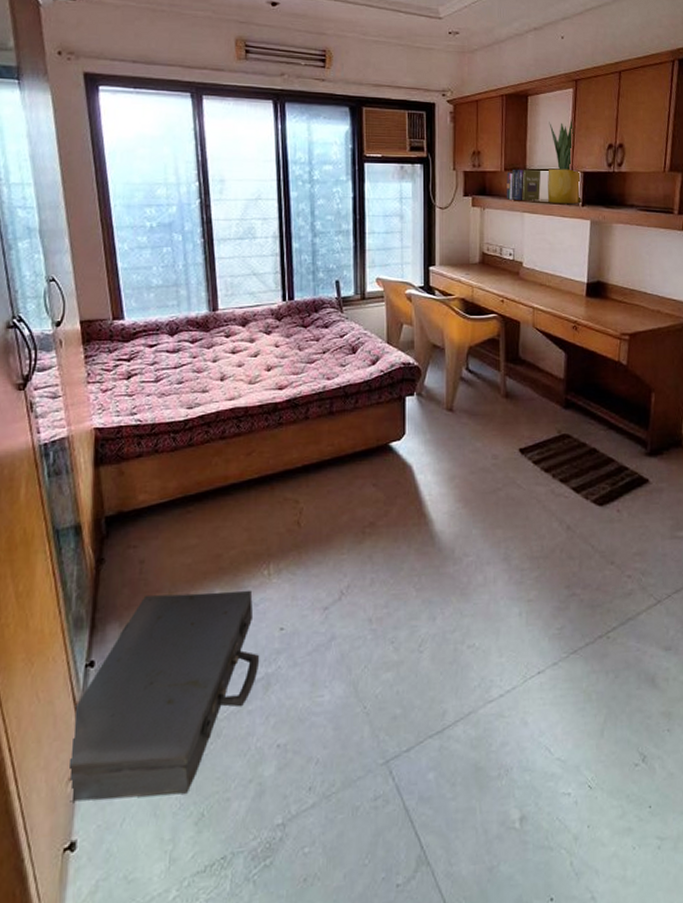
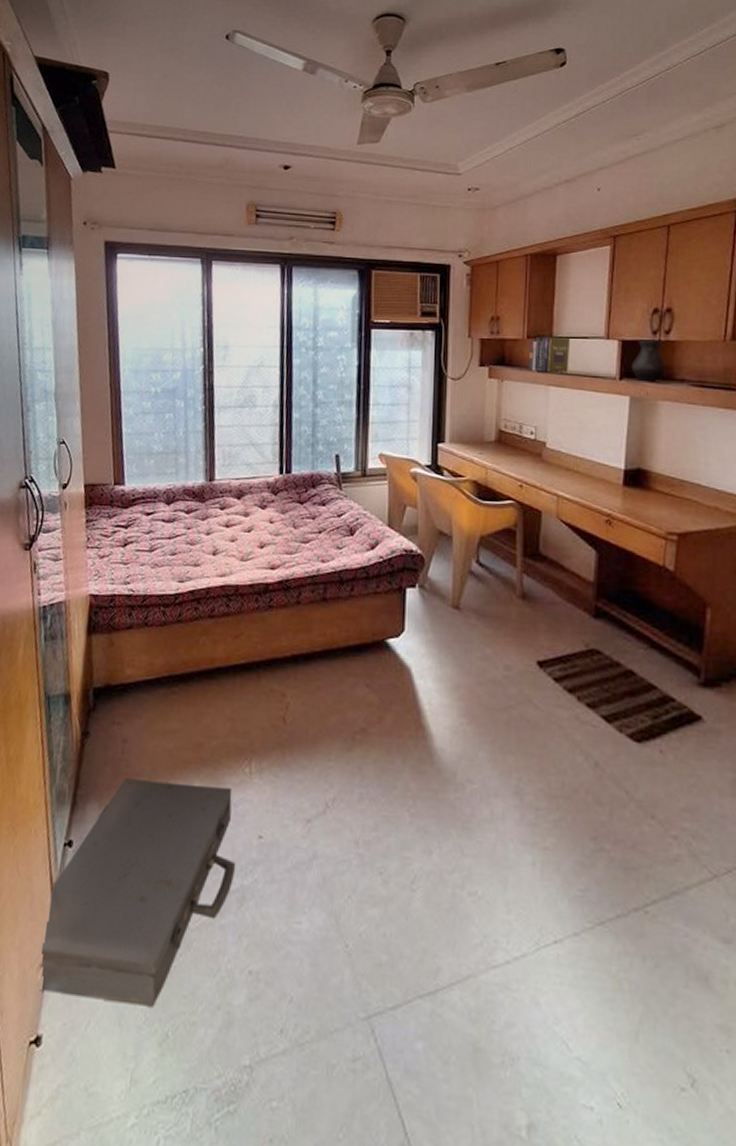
planter: present [548,119,583,204] -> none [578,280,620,377]
vase: none [591,172,619,207] -> present [631,341,666,381]

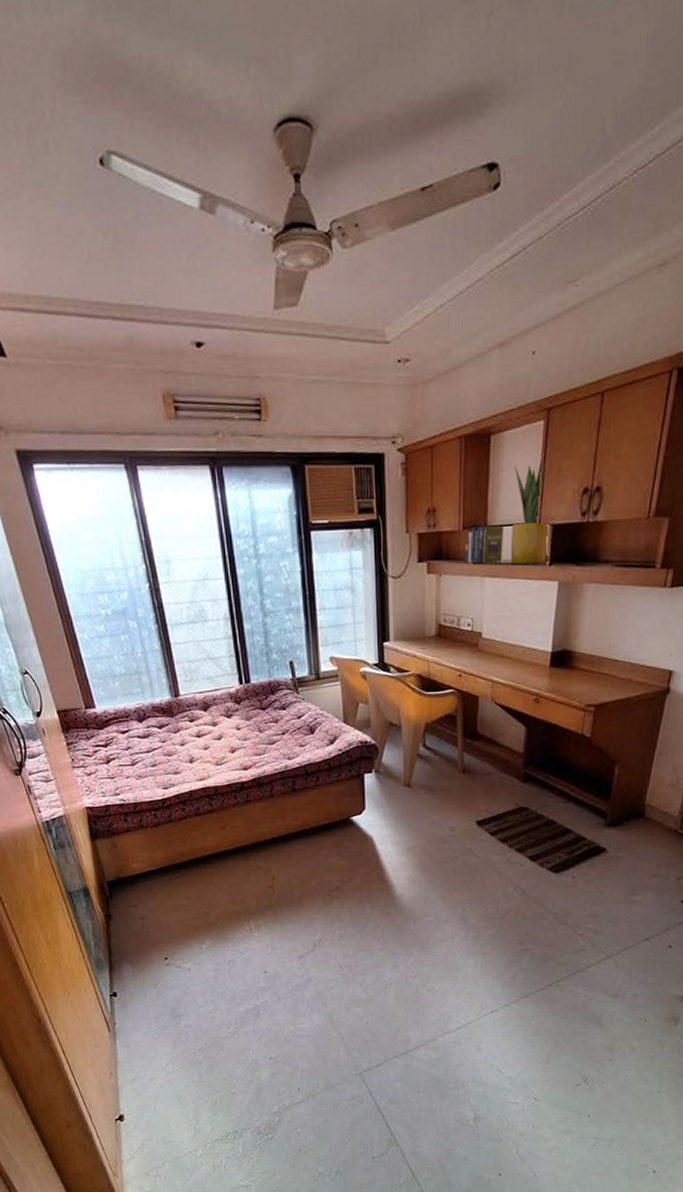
briefcase: present [39,778,235,1007] -> none [106,941,249,1089]
planter: none [578,280,620,377] -> present [511,460,550,564]
vase: present [631,341,666,381] -> none [560,523,592,565]

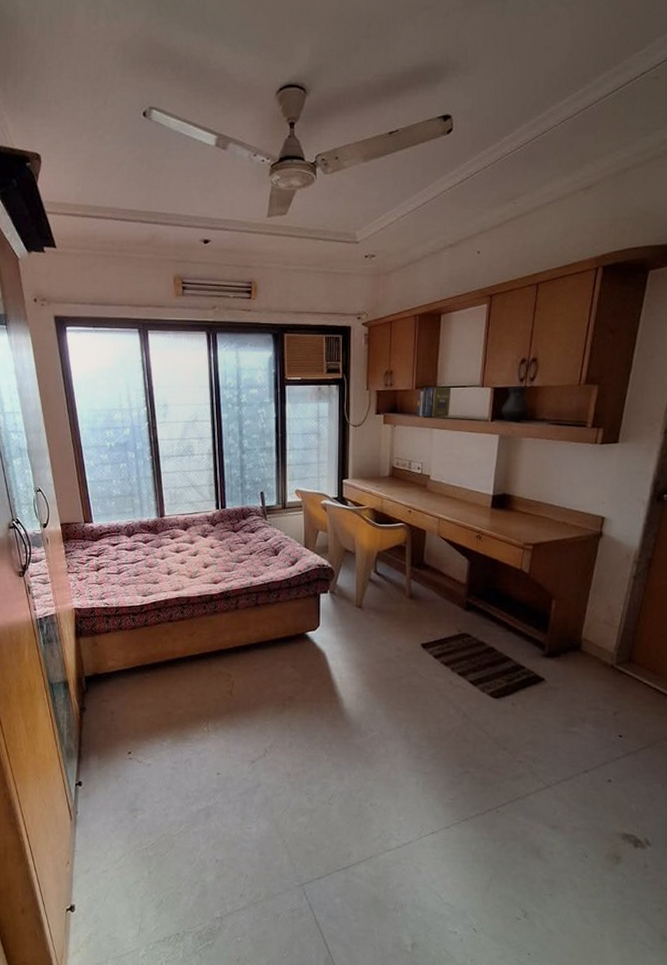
planter: present [511,460,550,564] -> none [457,335,492,419]
vase: none [560,523,592,565] -> present [501,387,529,421]

